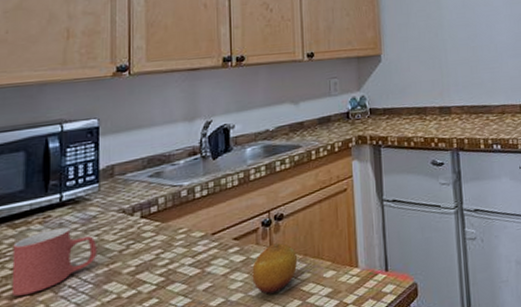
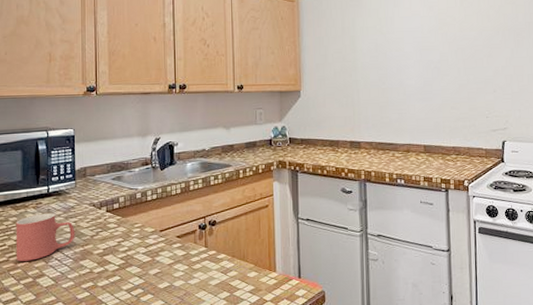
fruit: present [252,243,298,295] -> none [191,244,227,285]

